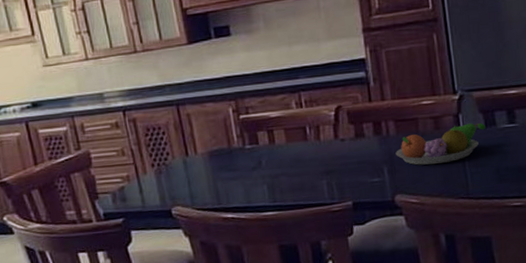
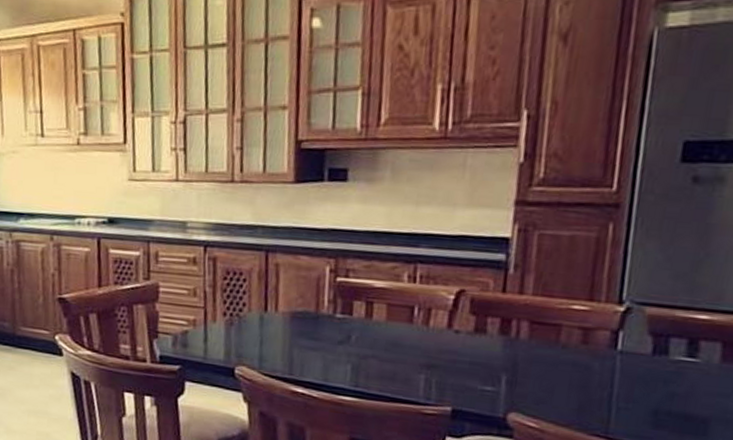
fruit bowl: present [395,123,486,165] -> none [521,343,653,388]

